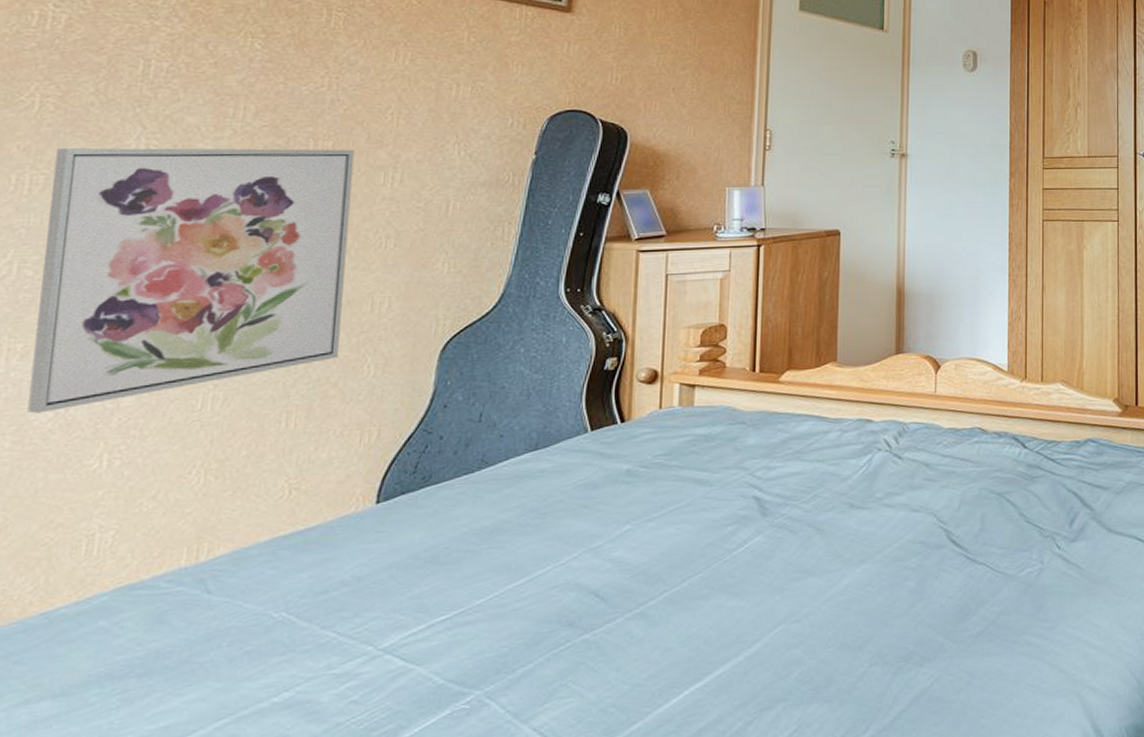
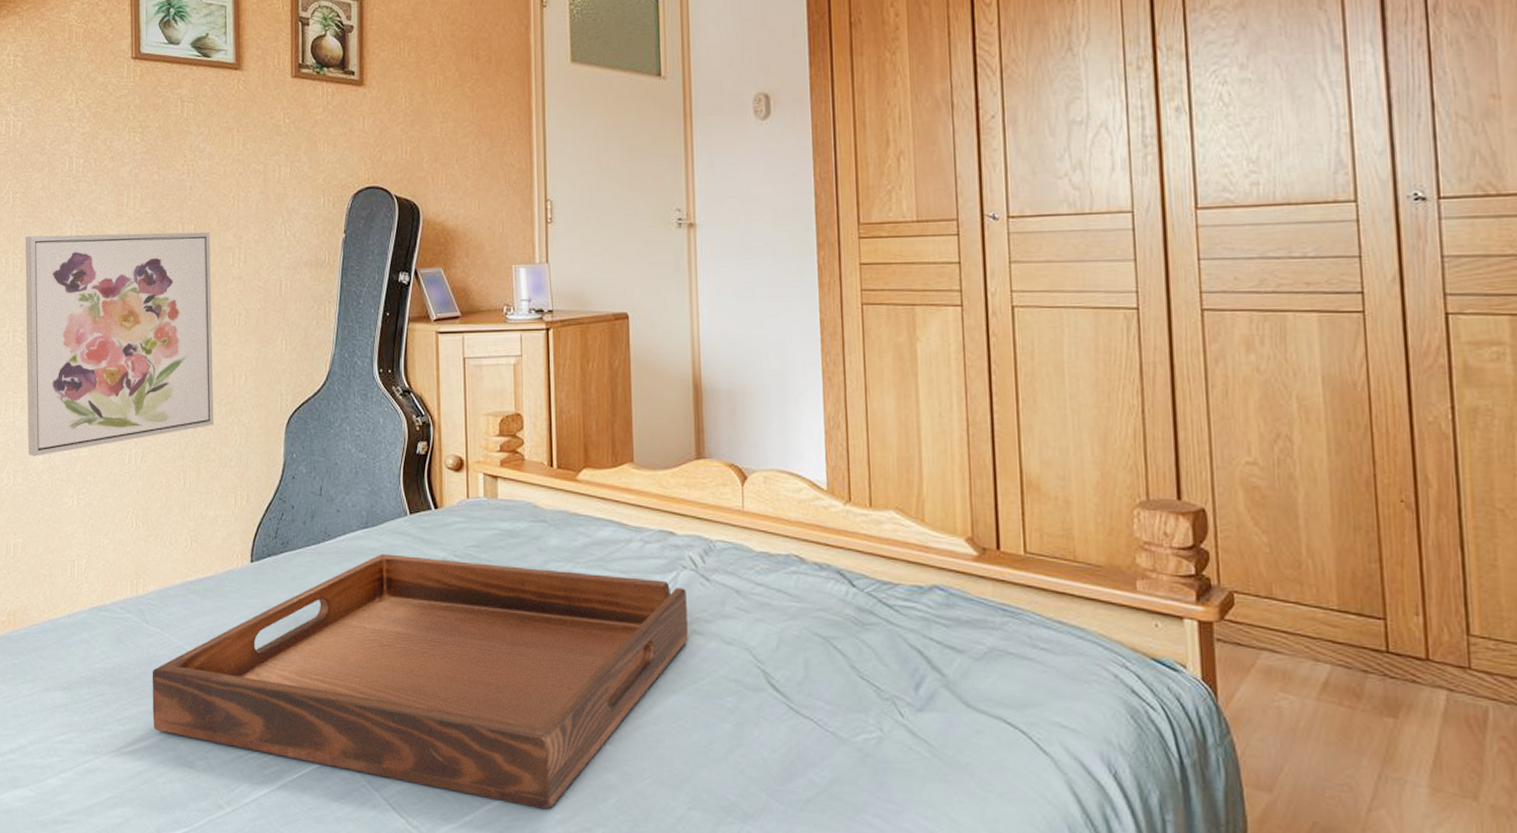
serving tray: none [205,463,880,720] -> present [152,553,688,810]

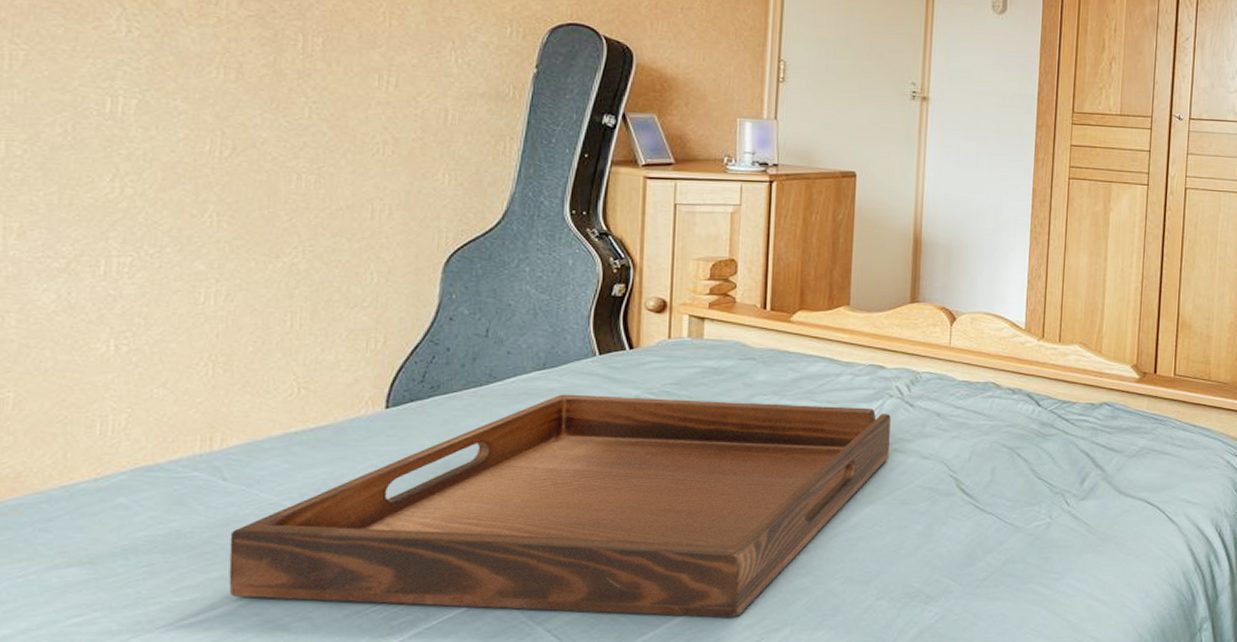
wall art: present [25,231,214,457] -> none [30,24,346,294]

